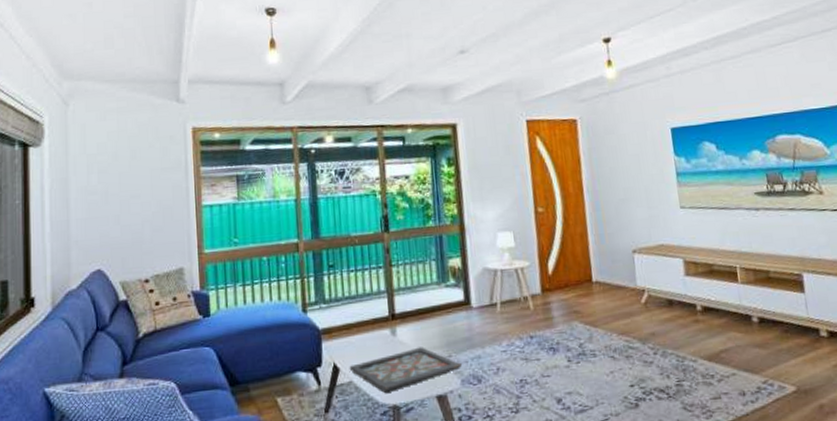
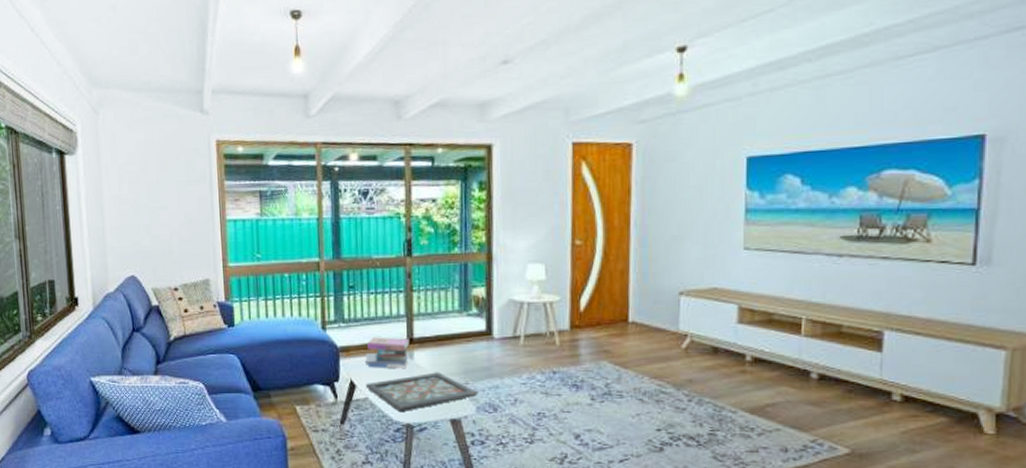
books: none [348,314,392,349] -> present [365,337,410,369]

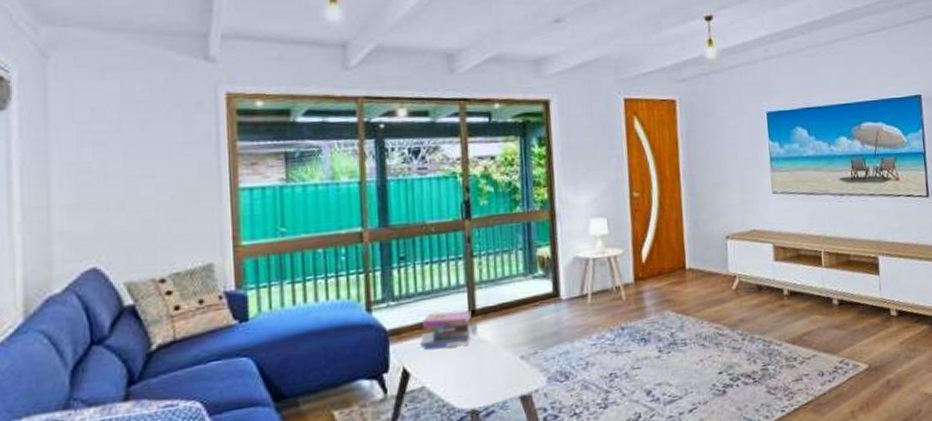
decorative tray: present [365,372,478,411] -> none [421,344,548,397]

